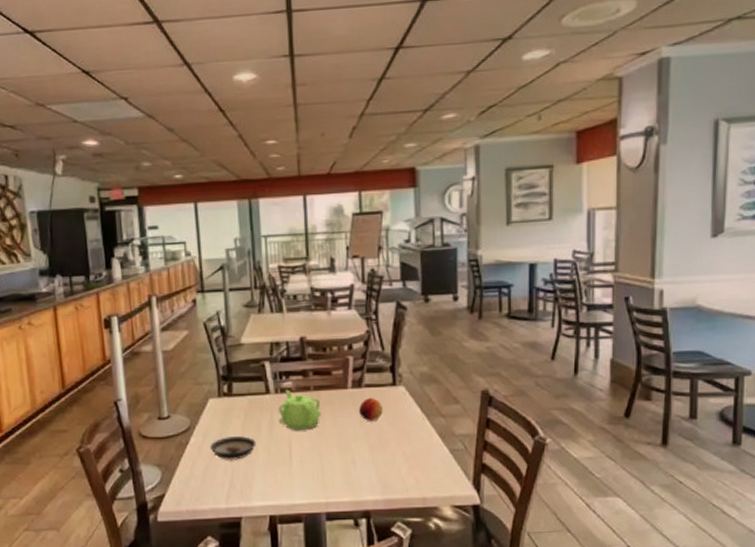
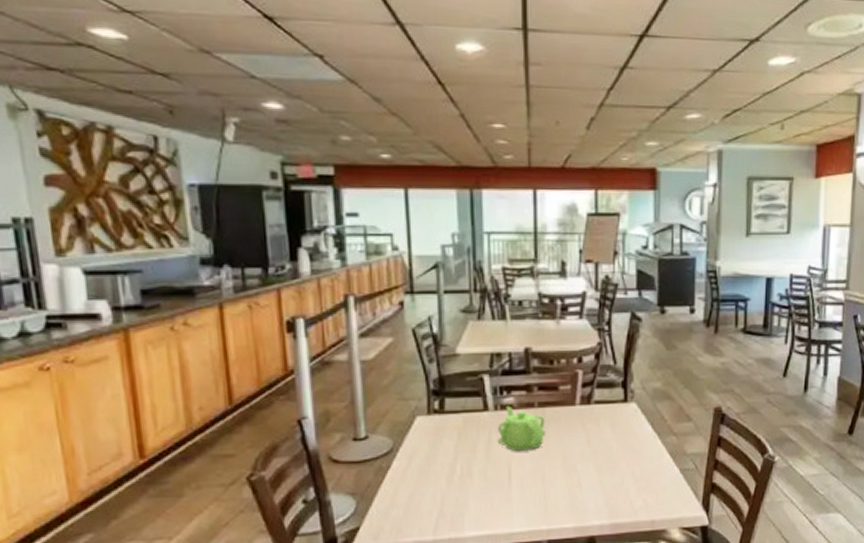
saucer: present [210,436,256,461] -> none [416,459,471,487]
fruit: present [358,397,383,421] -> none [586,414,613,440]

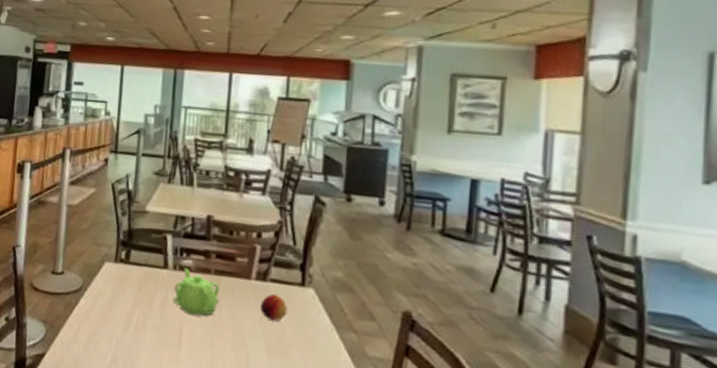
fruit: none [586,414,613,440] -> present [259,293,287,322]

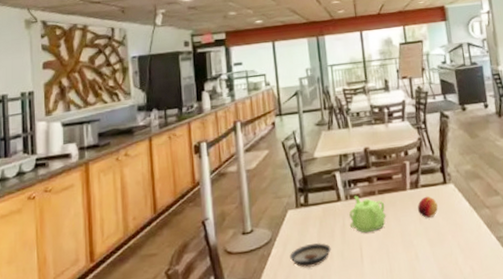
saucer: none [98,305,146,333] -> present [290,243,331,269]

